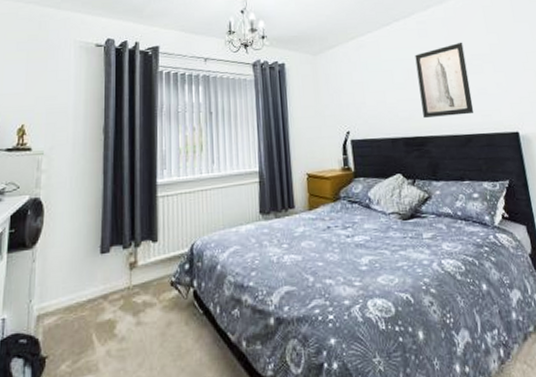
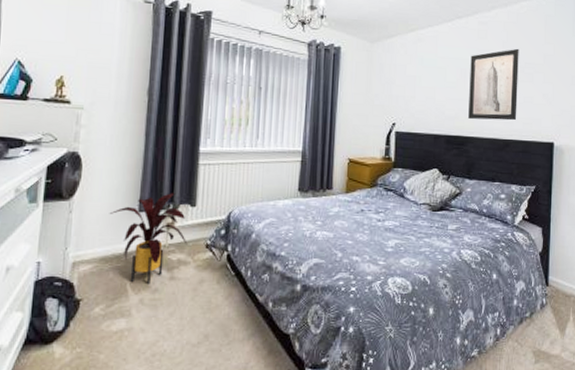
house plant: none [72,230,152,333] -> present [109,193,188,285]

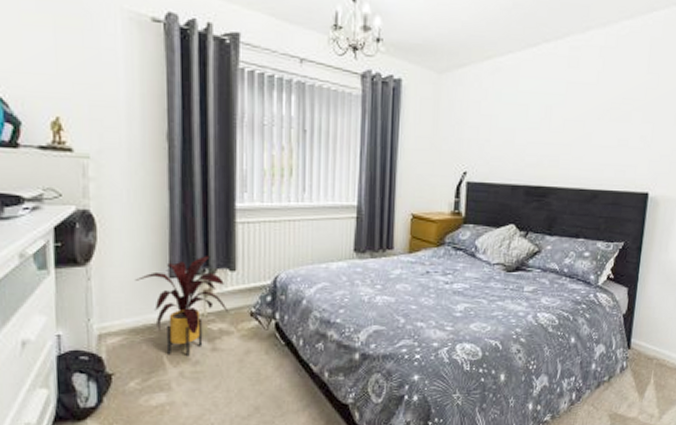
wall art: present [468,48,519,121] -> none [552,80,617,168]

